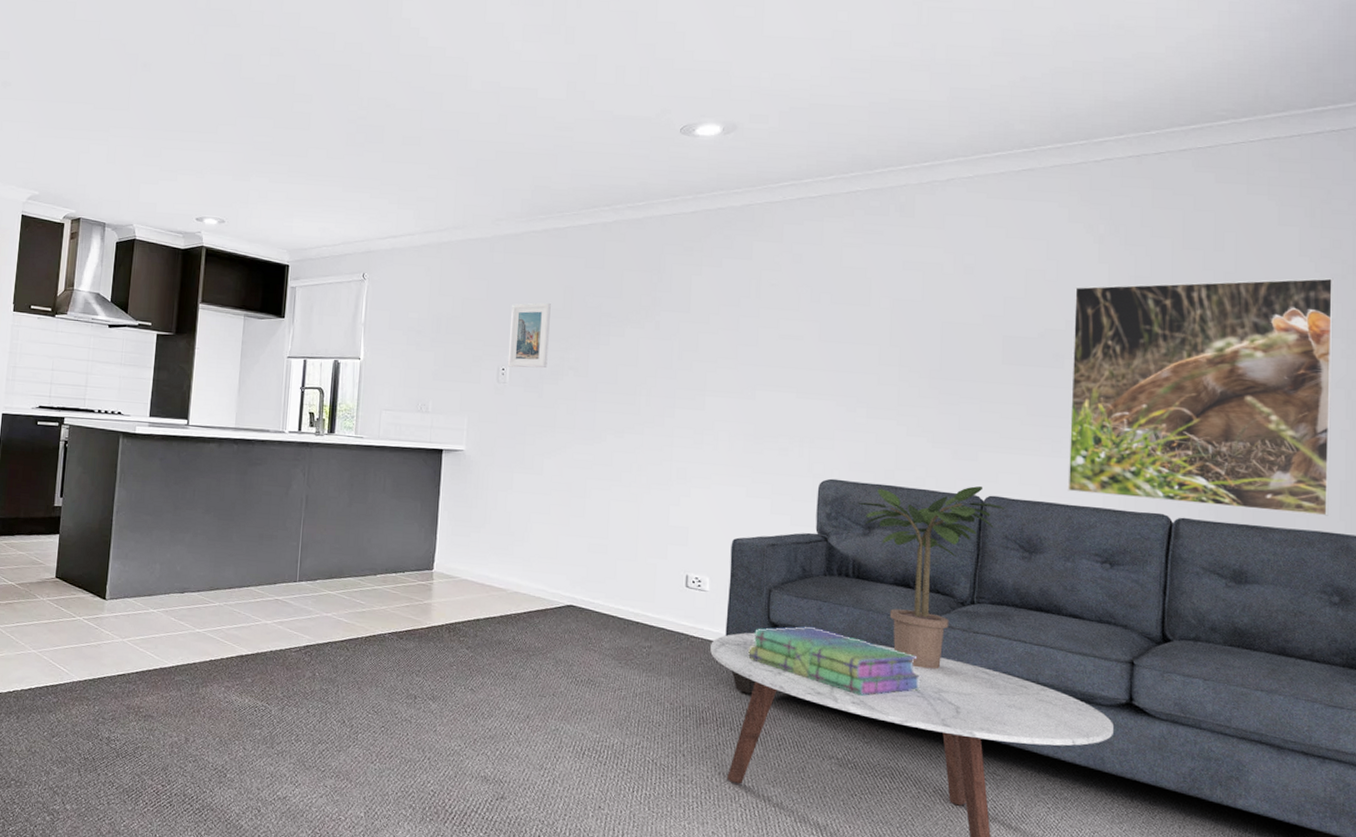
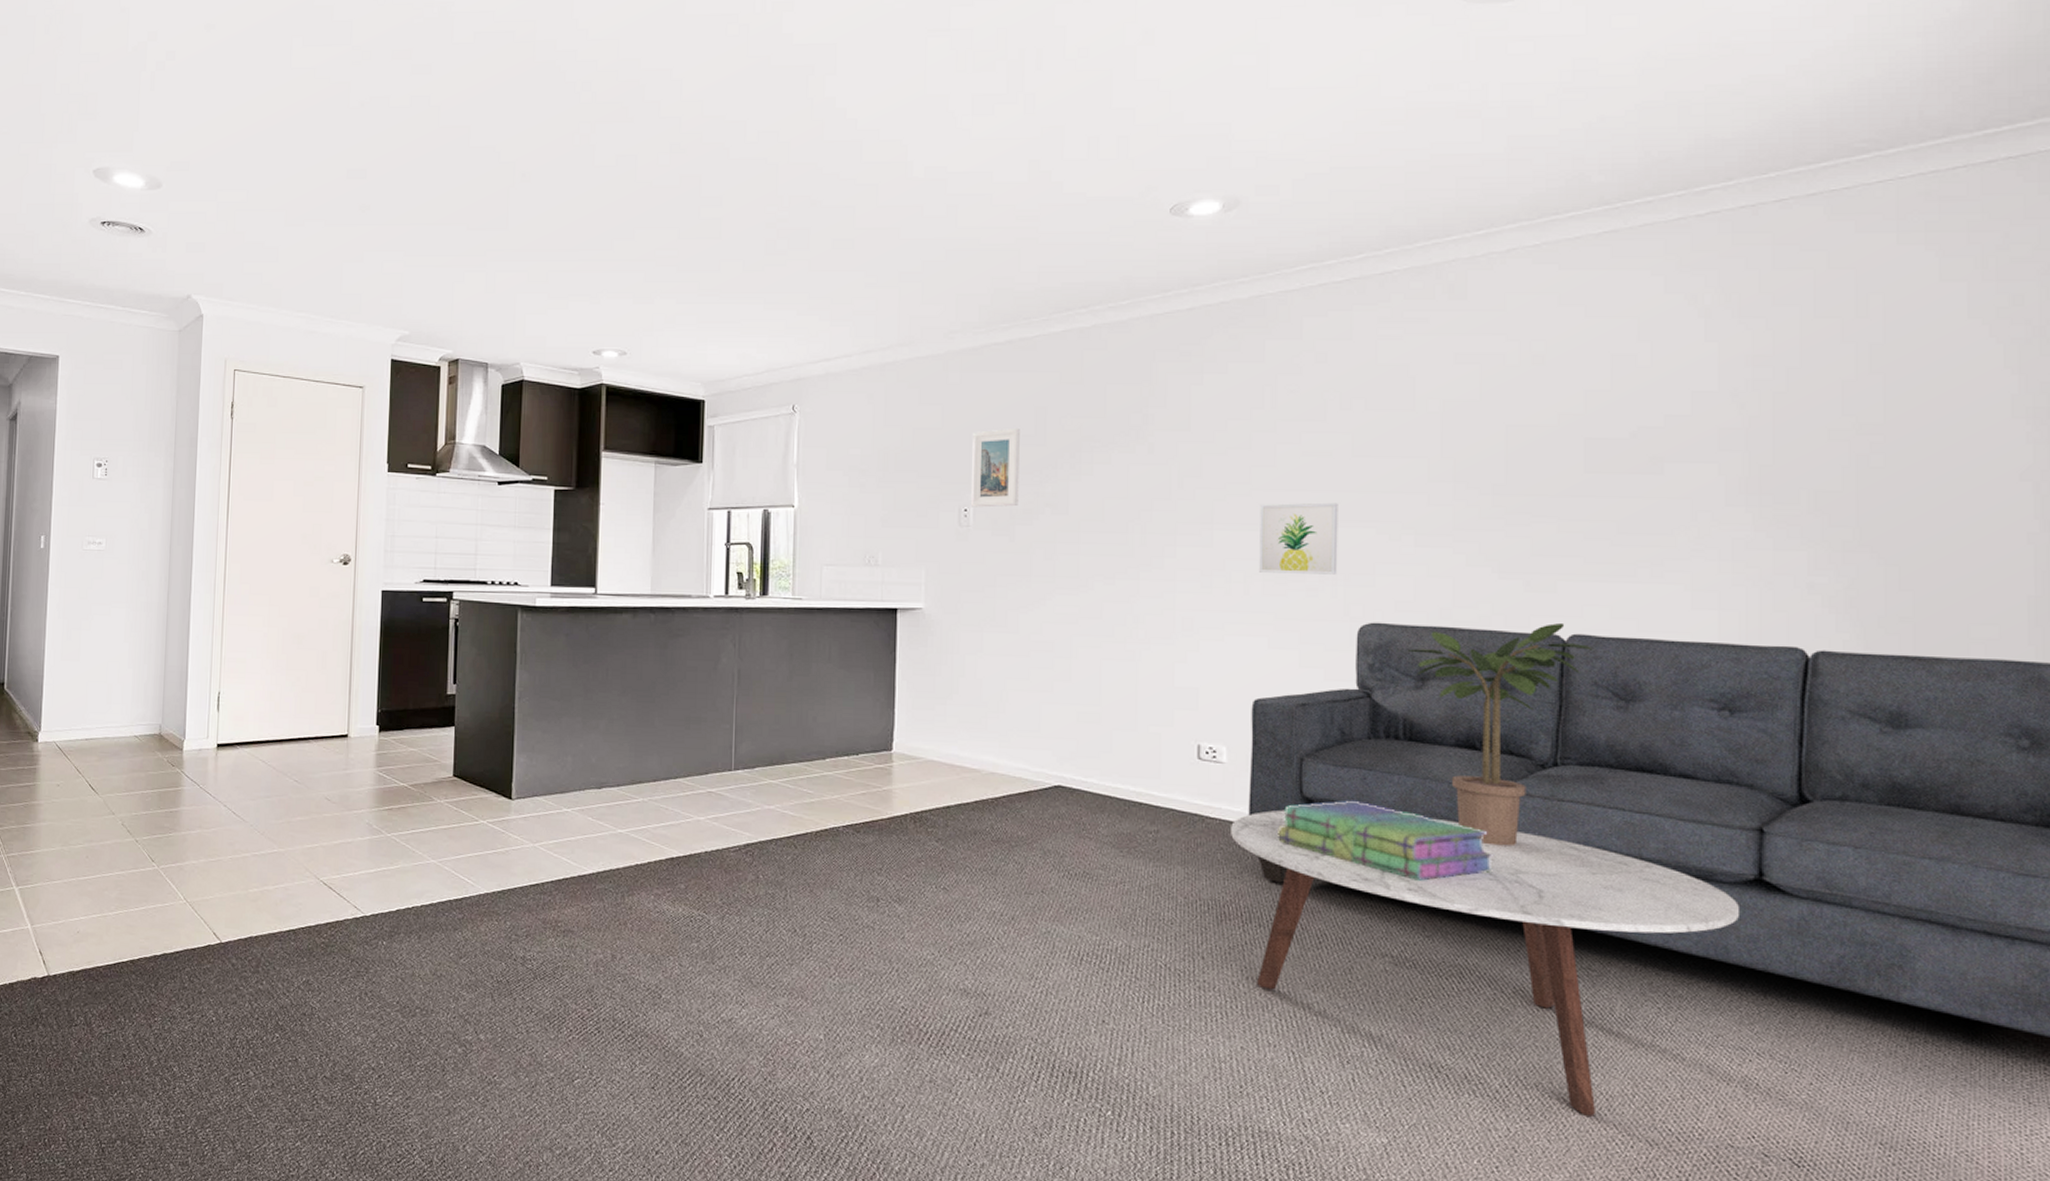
wall art: none [741,376,807,438] -> present [1259,502,1338,575]
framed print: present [1067,278,1333,516] -> none [1672,344,2015,641]

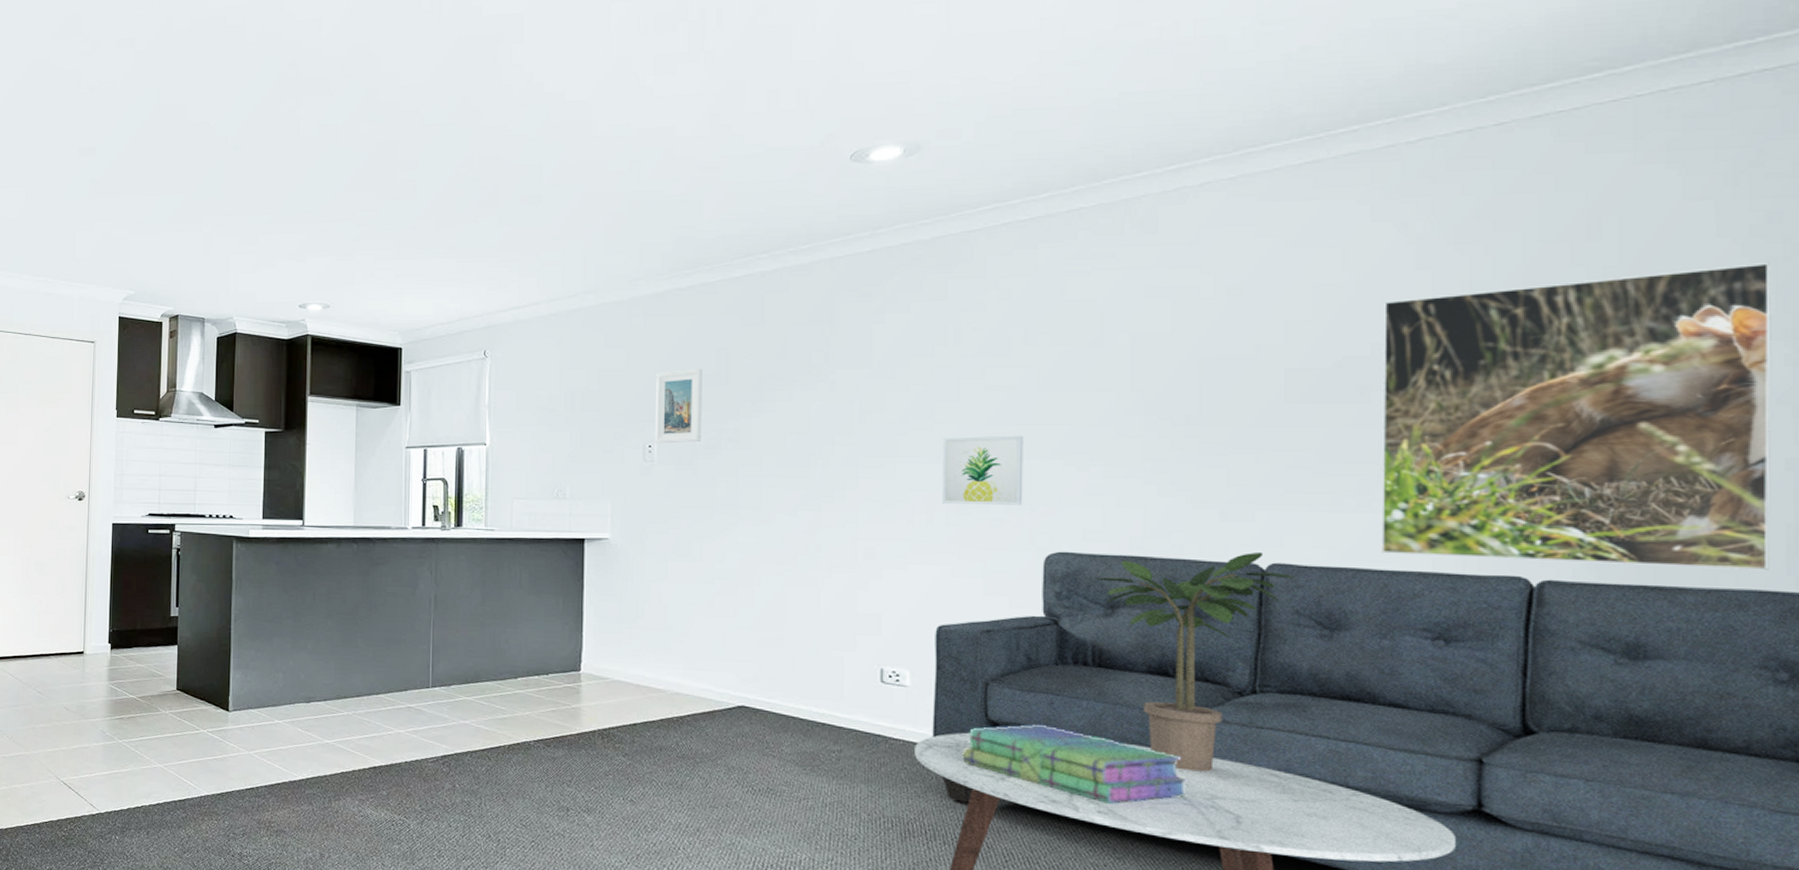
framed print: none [1672,344,2015,641] -> present [1381,263,1772,570]

